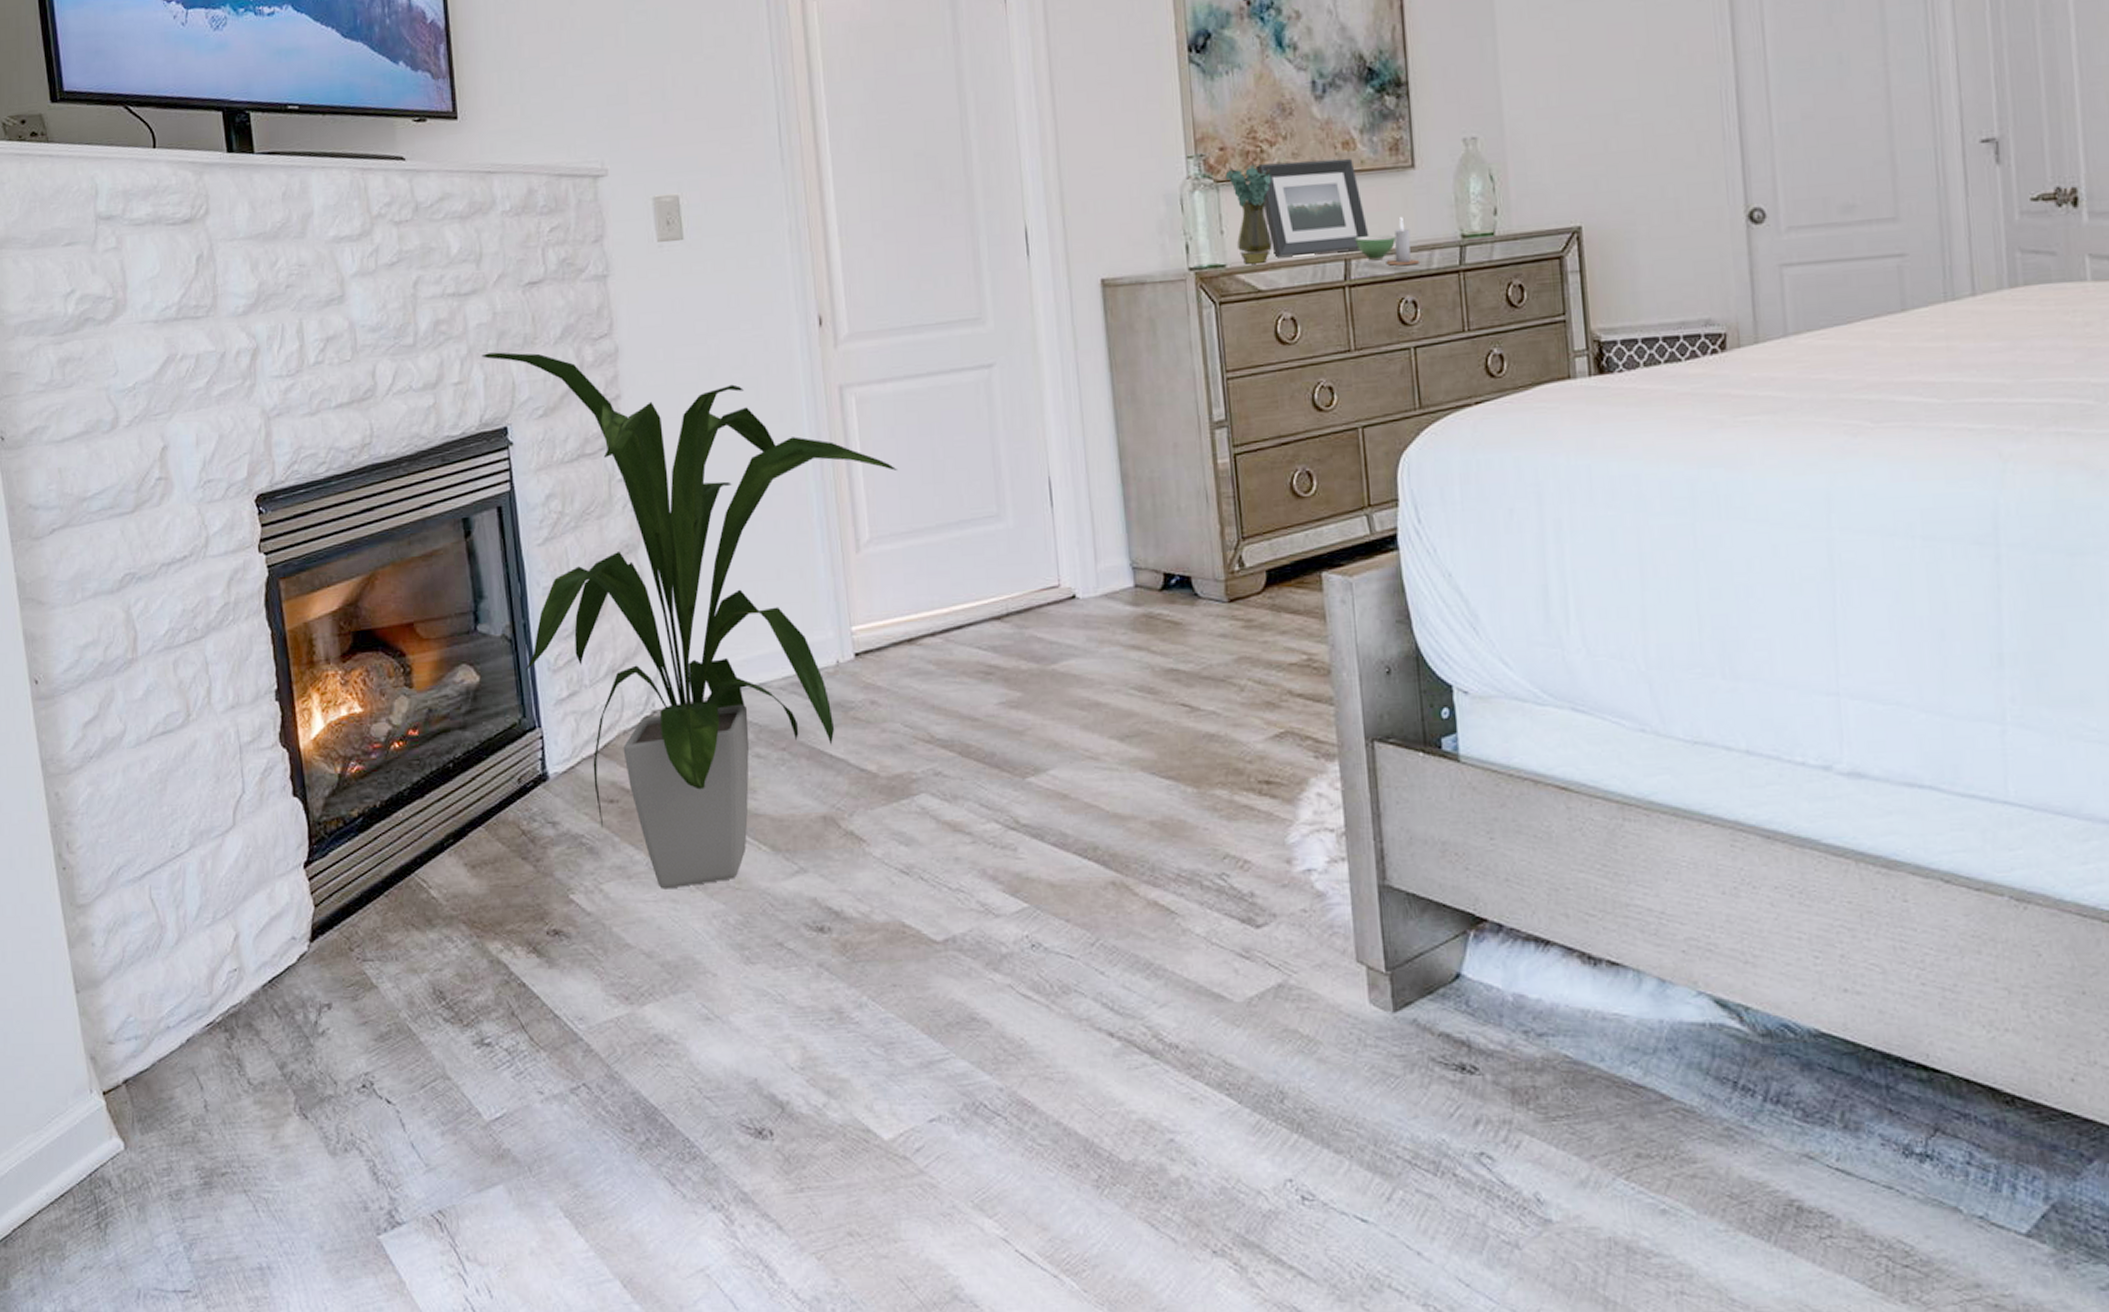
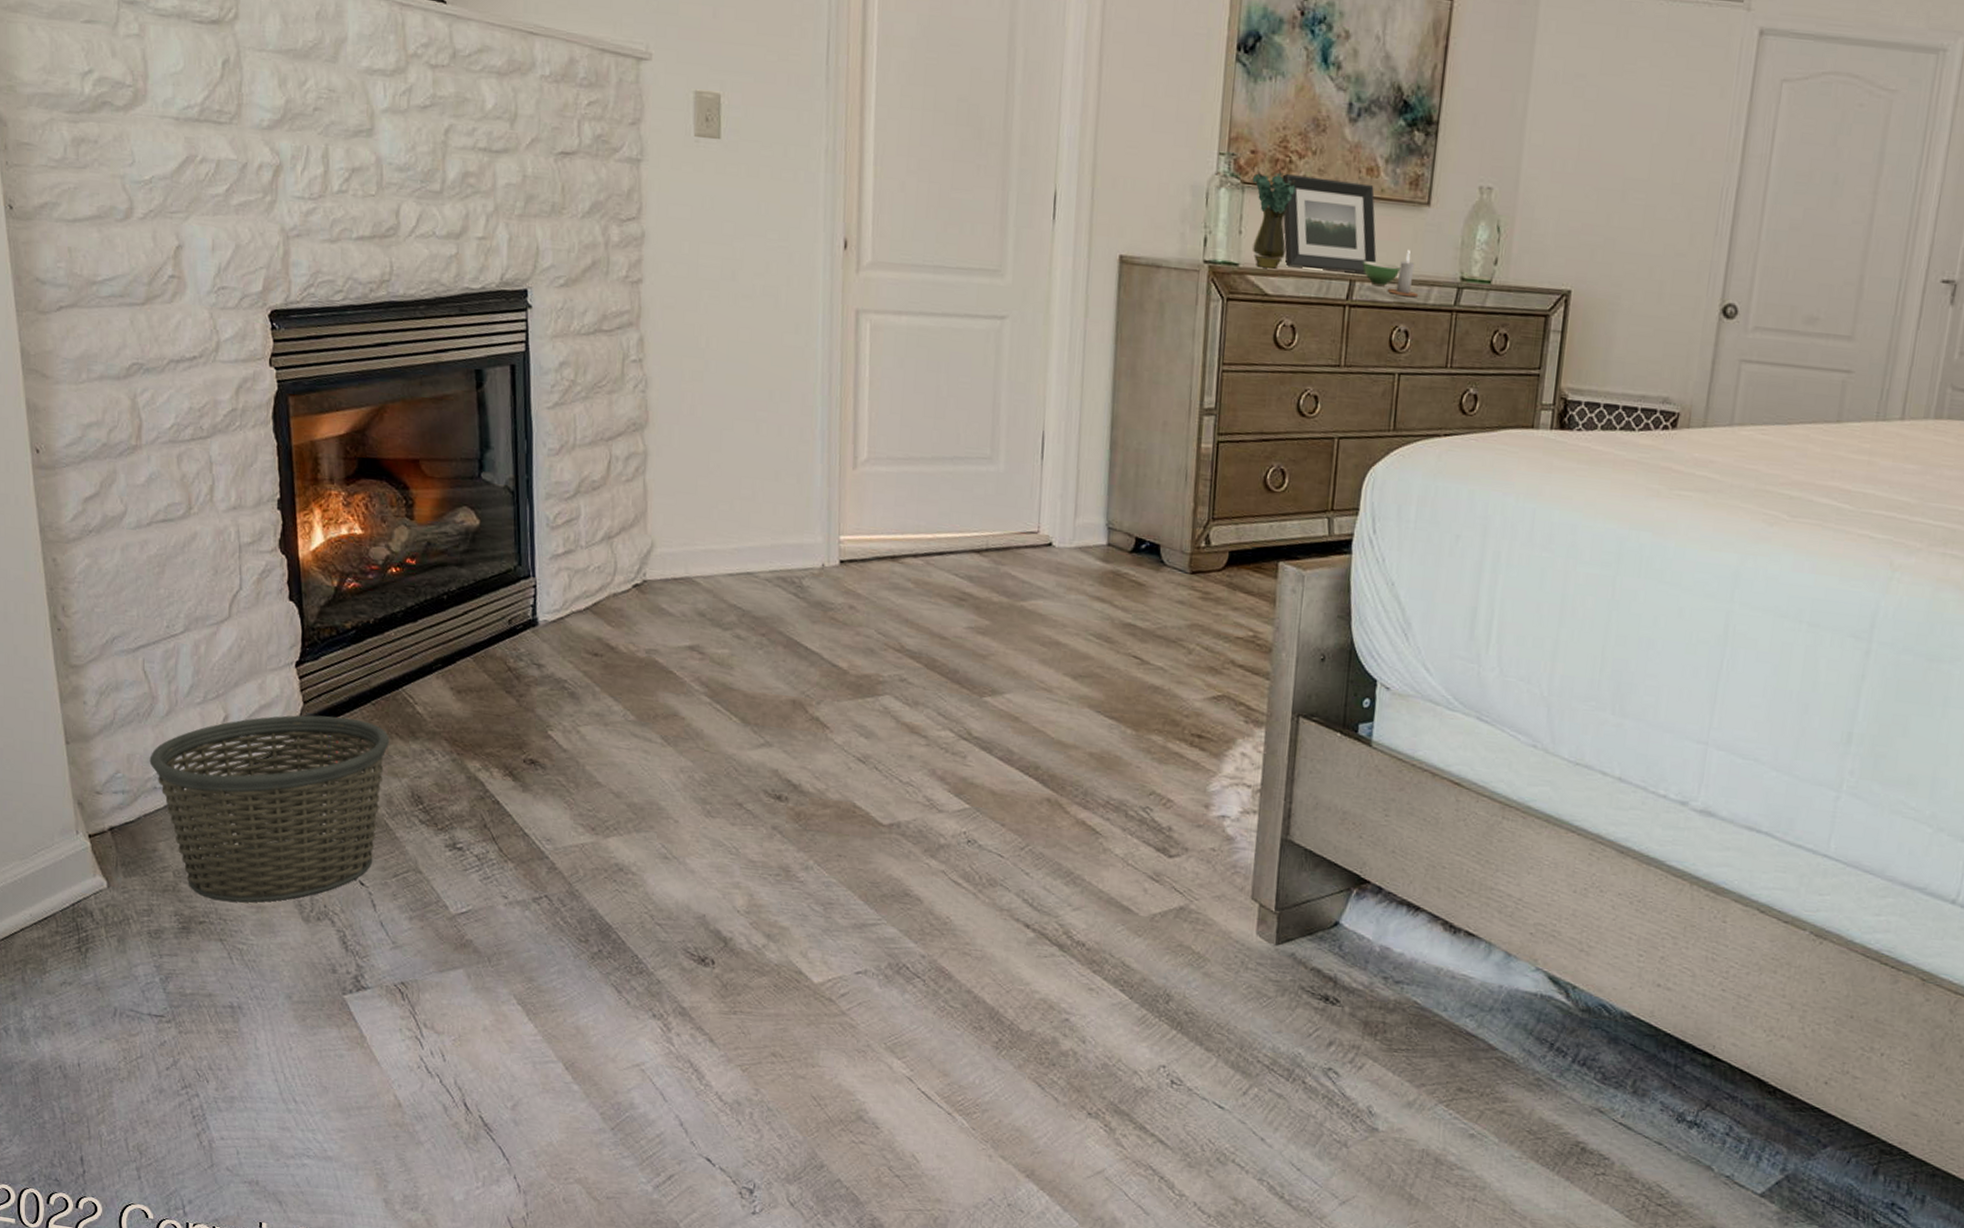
basket: none [161,915,406,1145] -> present [149,715,390,903]
house plant: present [481,352,897,889] -> none [508,214,902,742]

